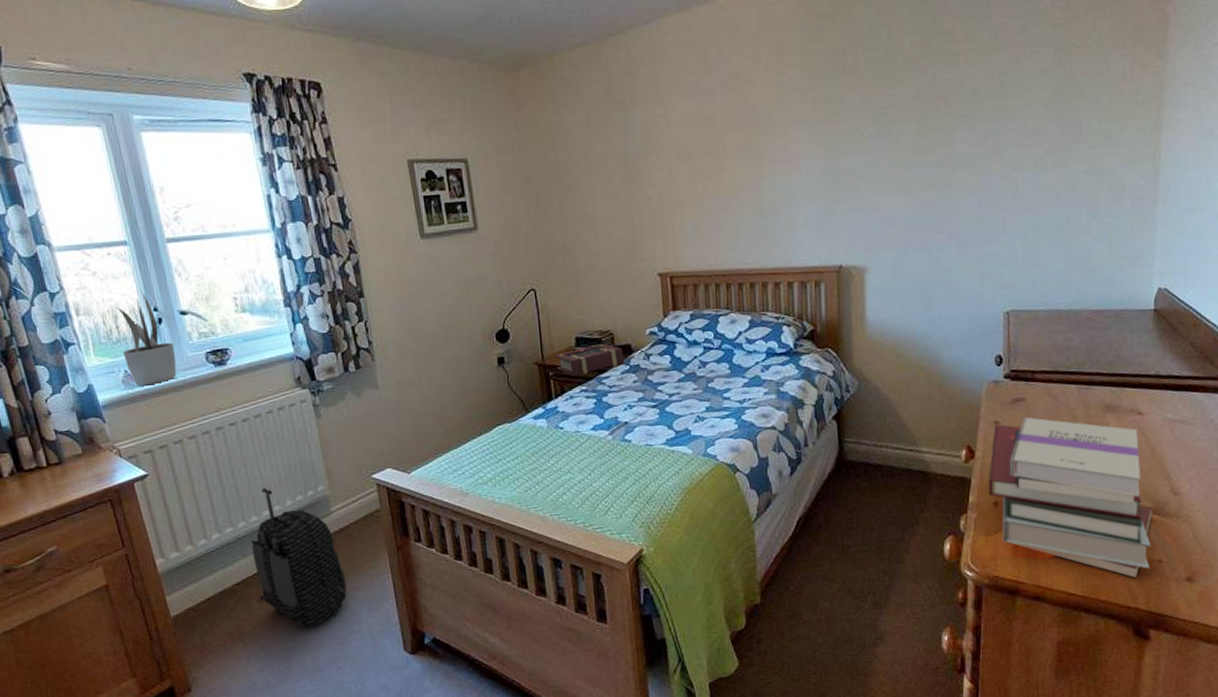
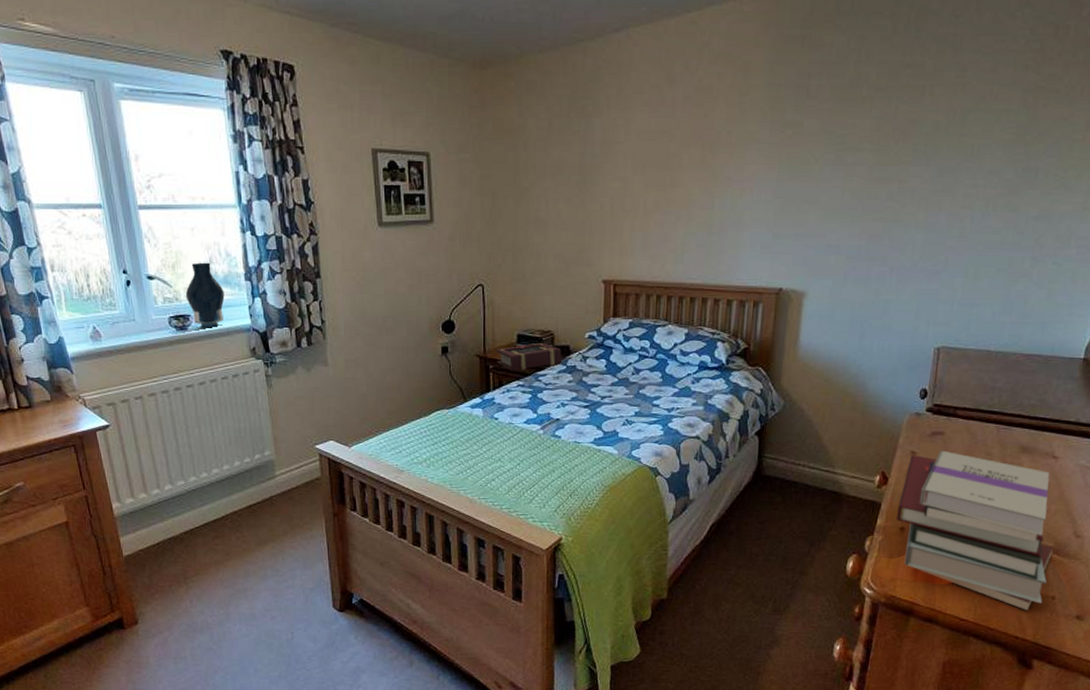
potted plant: present [116,291,177,386] -> none [89,253,141,343]
vase: none [221,291,264,361] -> present [185,262,225,328]
suitcase: present [251,488,347,629] -> none [200,448,285,579]

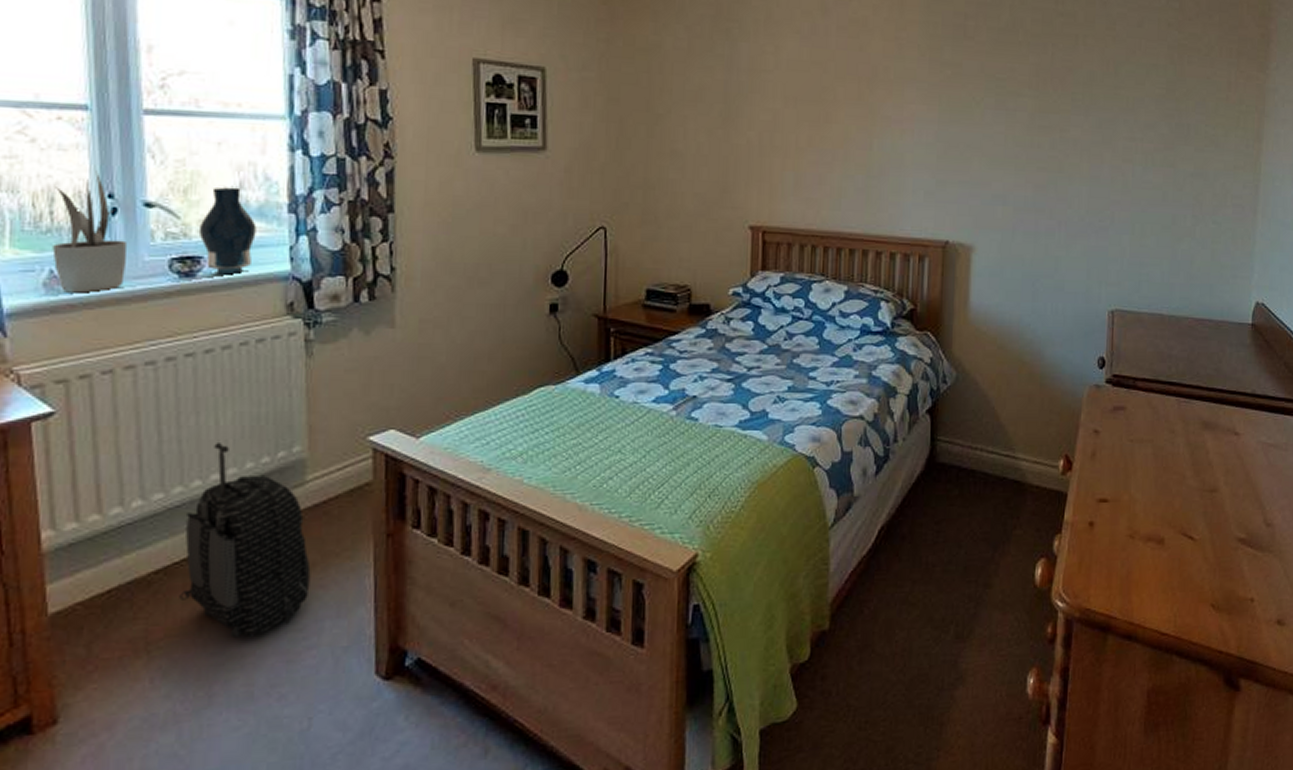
potted plant: none [89,253,141,343] -> present [52,170,126,294]
suitcase: none [200,448,285,579] -> present [179,443,311,639]
book: present [495,343,562,371] -> none [618,300,700,336]
books: present [896,450,1053,610] -> none [1085,428,1246,617]

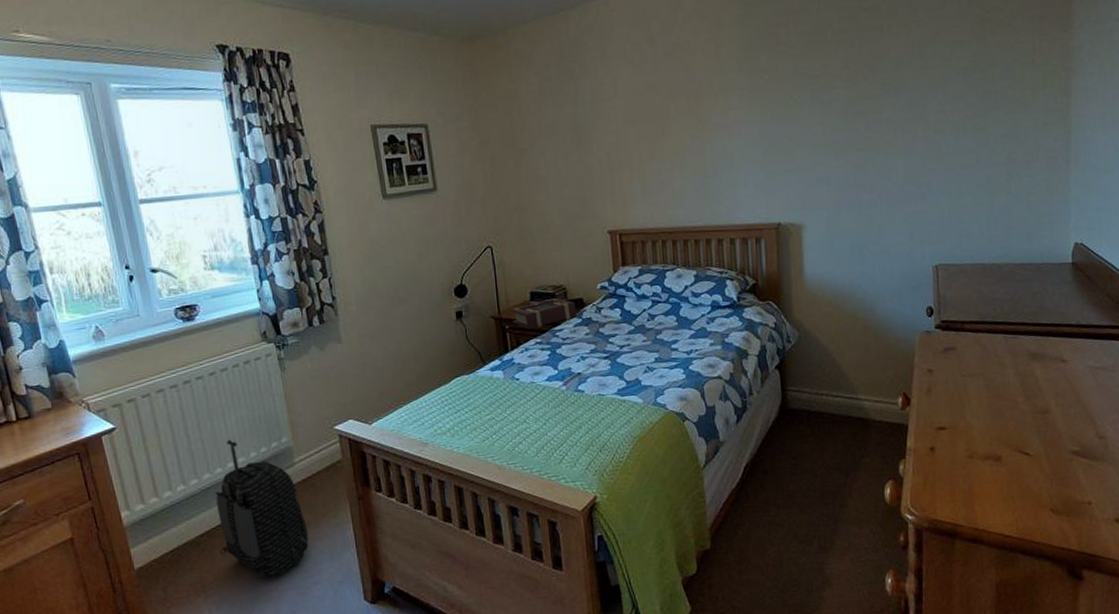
potted plant: present [52,170,126,294] -> none [89,250,147,342]
vase: present [198,187,257,275] -> none [191,250,232,317]
book: none [618,300,700,336] -> present [509,298,577,330]

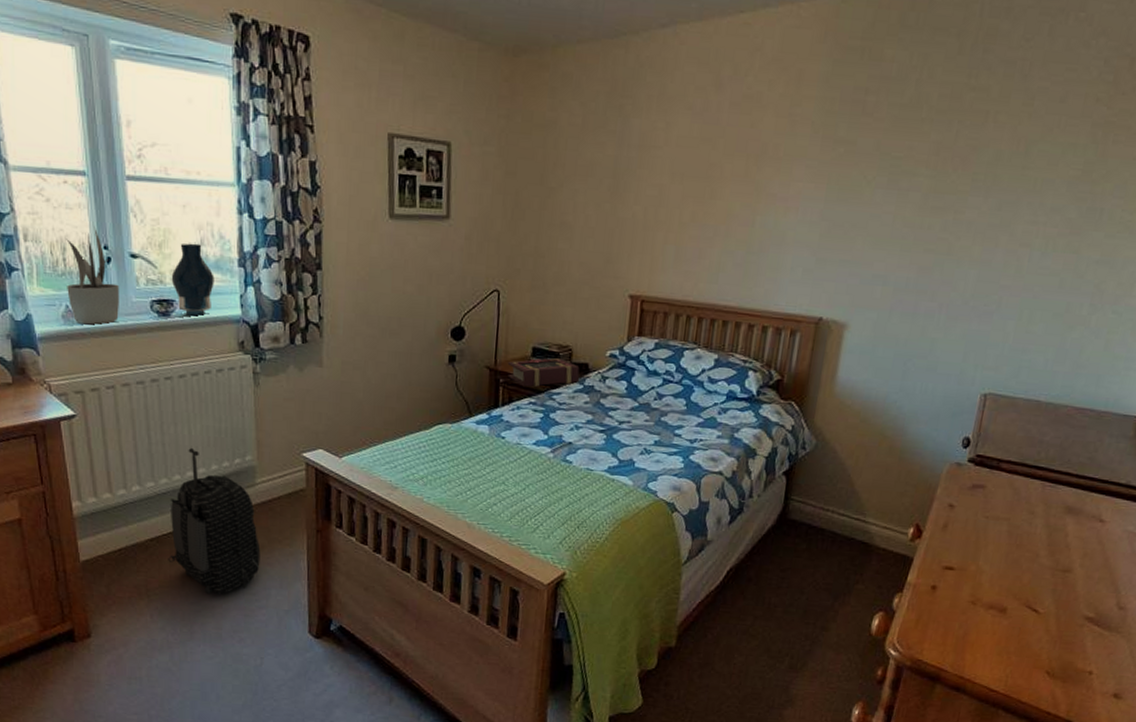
potted plant: none [89,250,147,342] -> present [66,226,119,326]
vase: none [191,250,232,317] -> present [171,243,214,317]

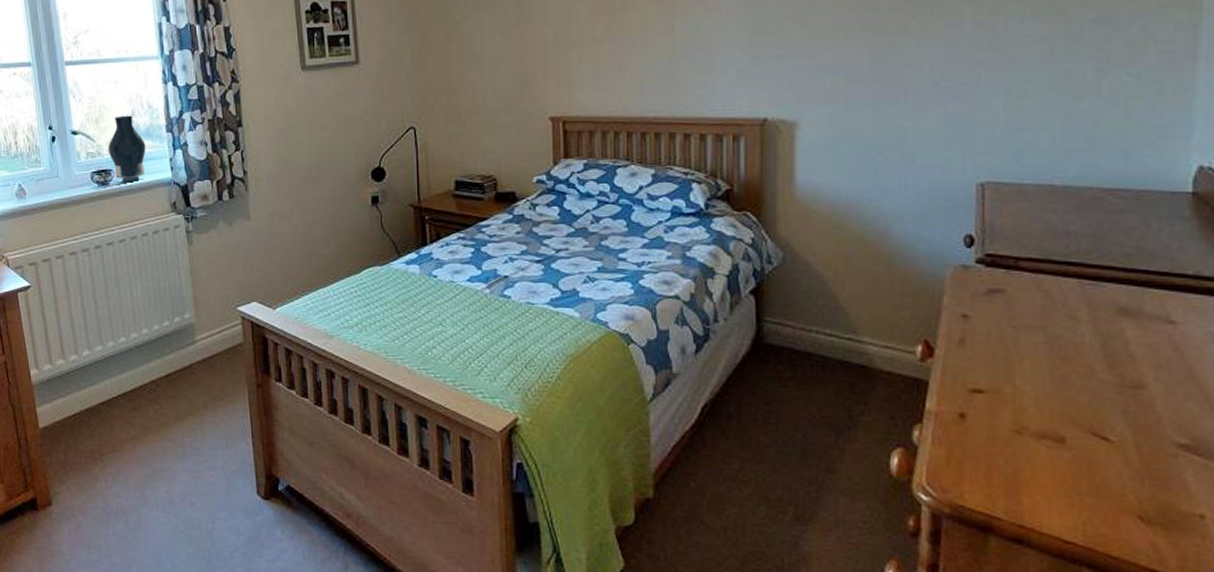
potted plant: present [66,226,119,326] -> none [17,110,64,200]
suitcase: present [168,448,261,595] -> none [118,310,205,457]
book: present [507,358,580,387] -> none [431,190,507,222]

